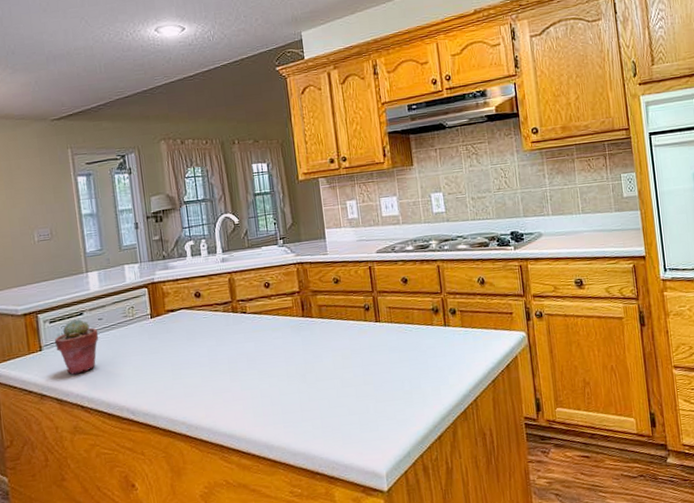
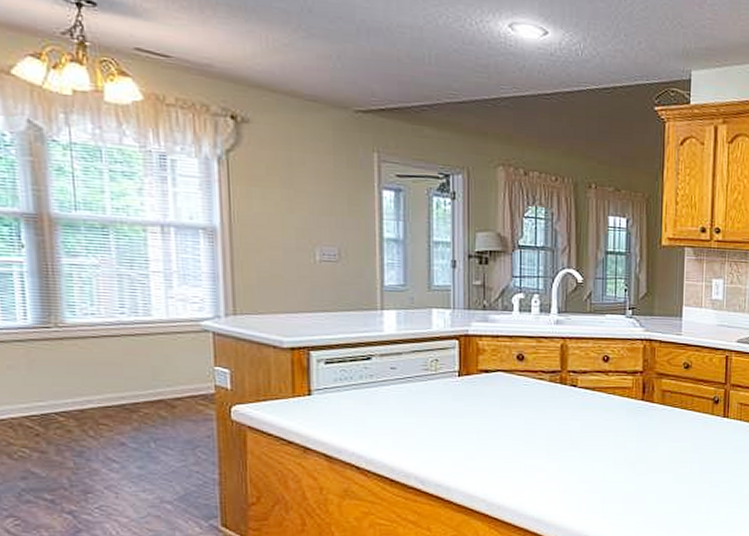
potted succulent: present [54,318,99,375] -> none [329,363,389,429]

